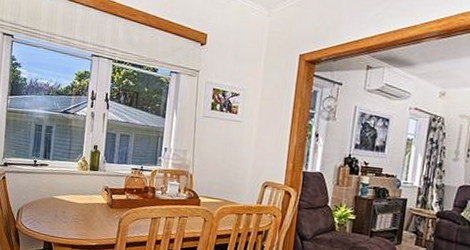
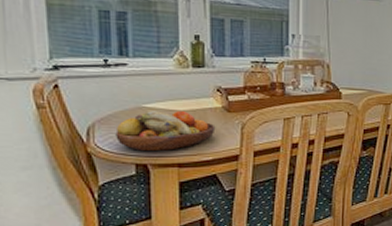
fruit bowl: none [34,200,101,234] -> present [115,109,216,150]

